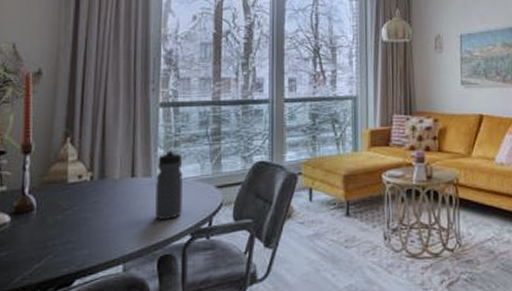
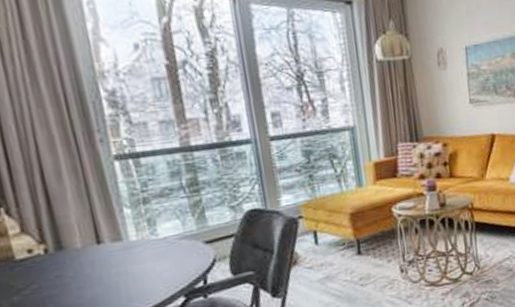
water bottle: present [154,150,183,220] -> none [126,208,170,286]

